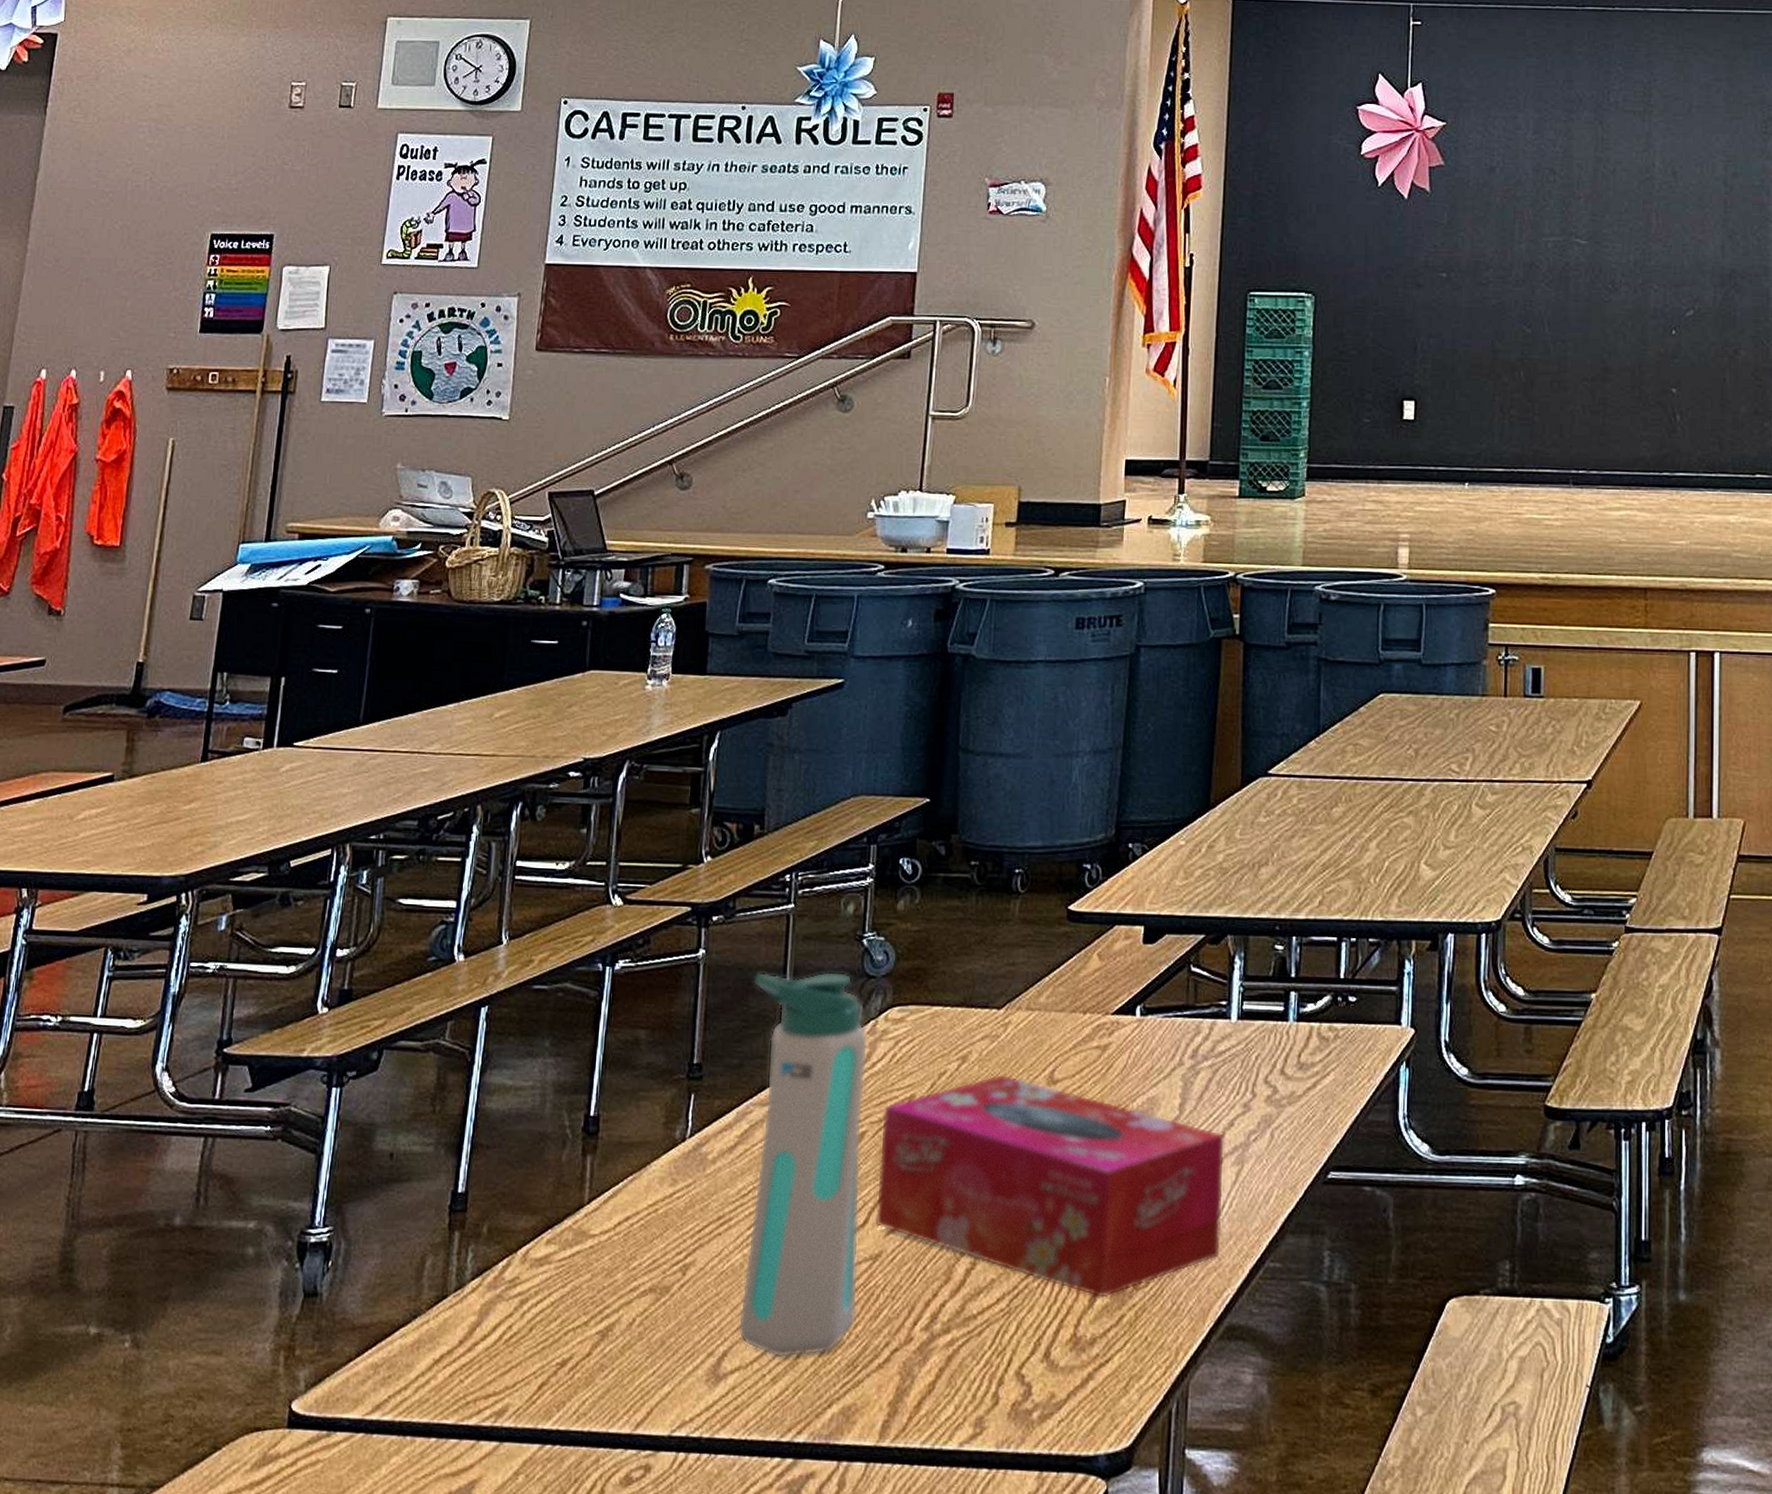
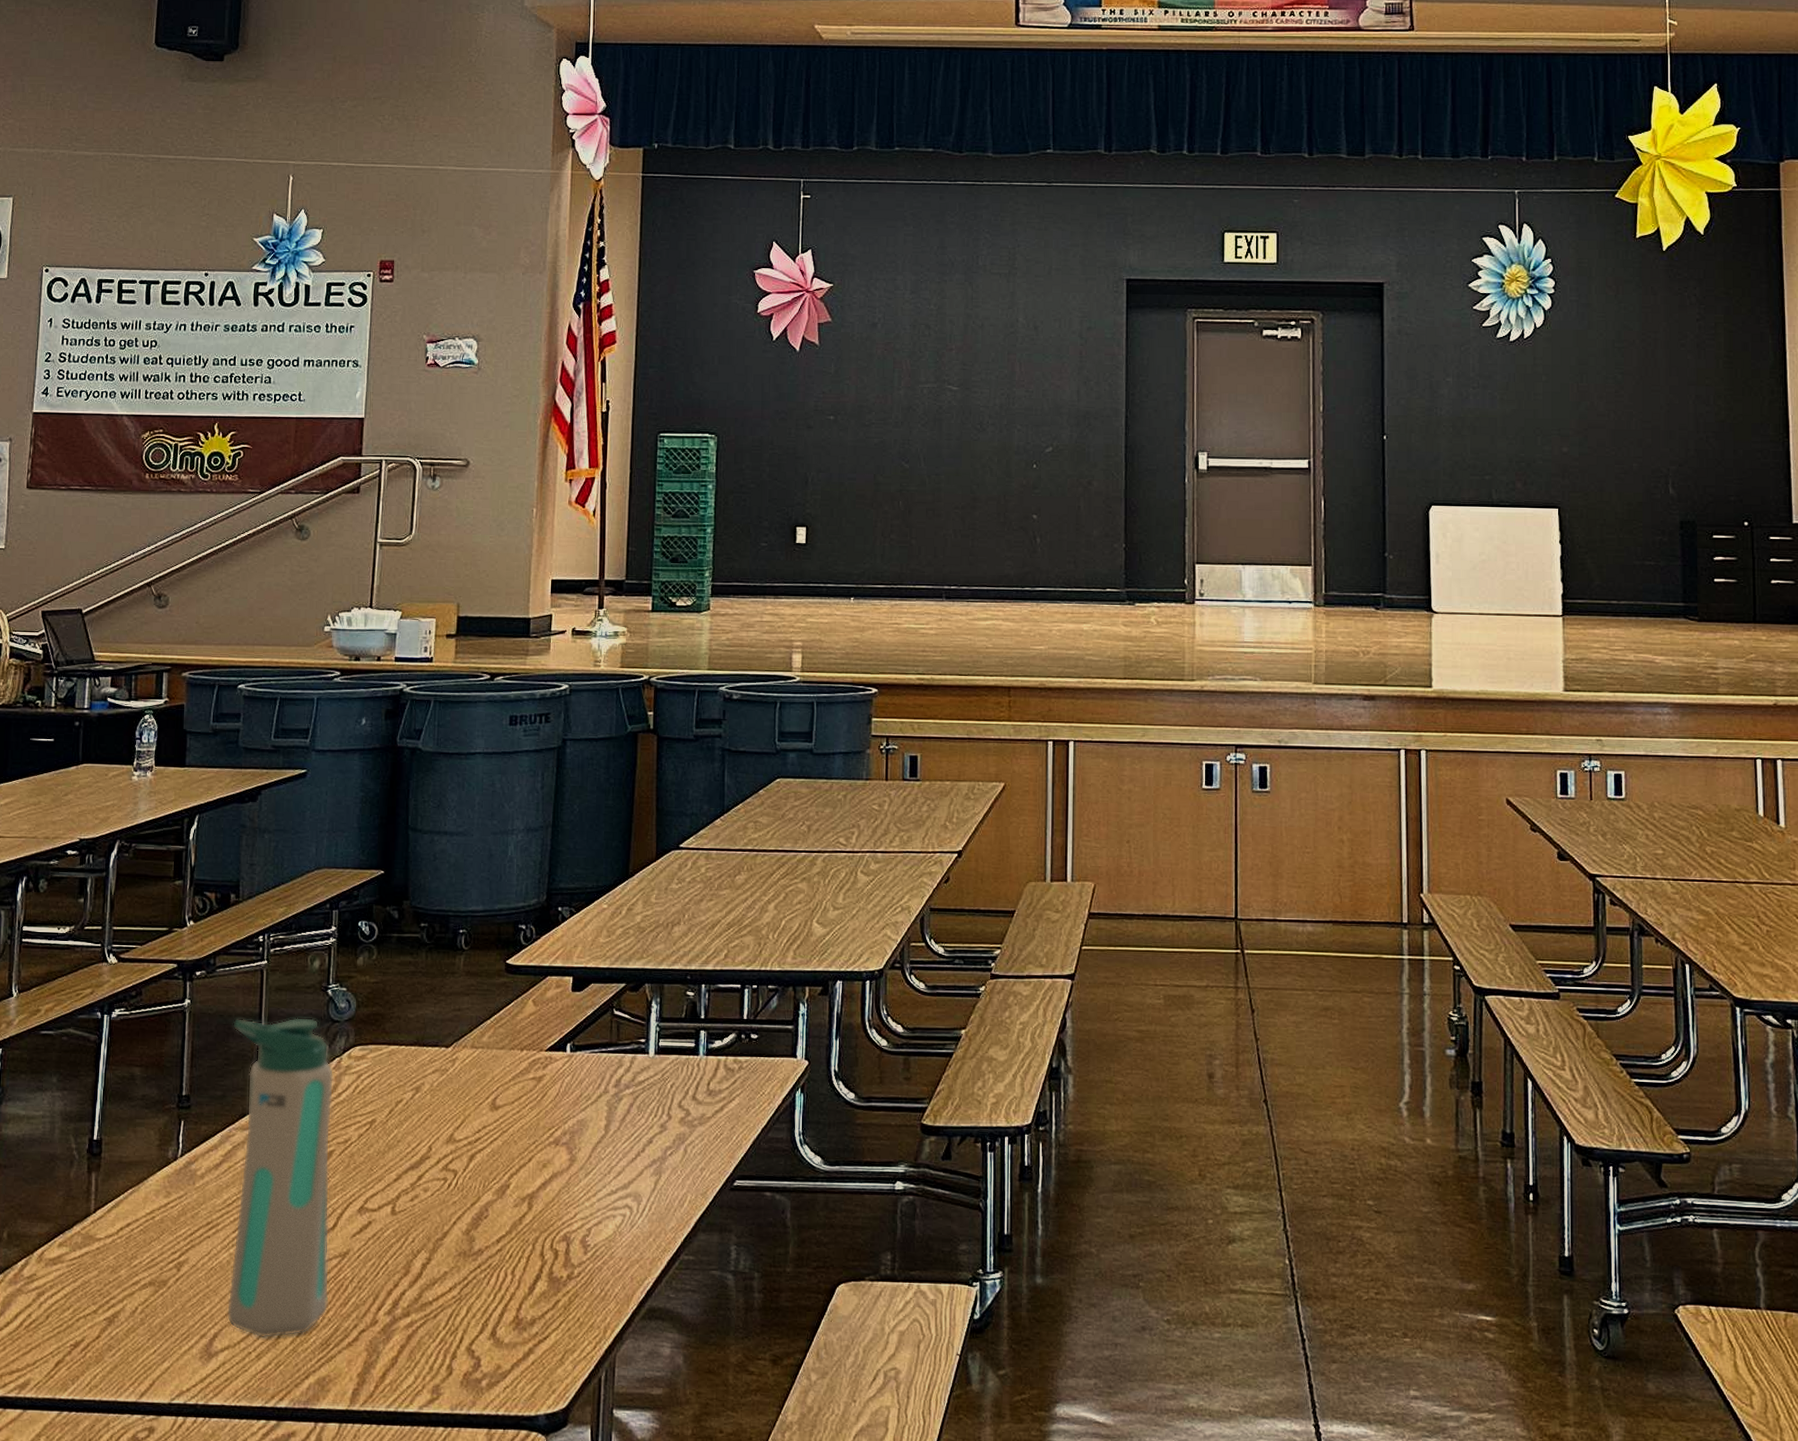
tissue box: present [875,1074,1226,1299] -> none [343,1101,645,1287]

